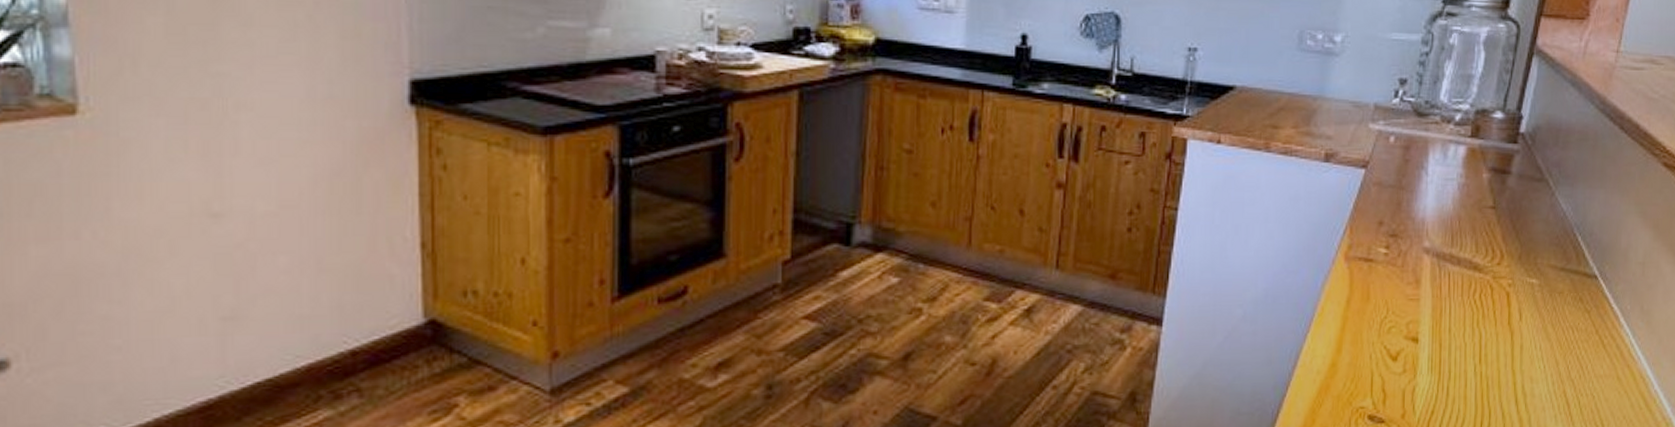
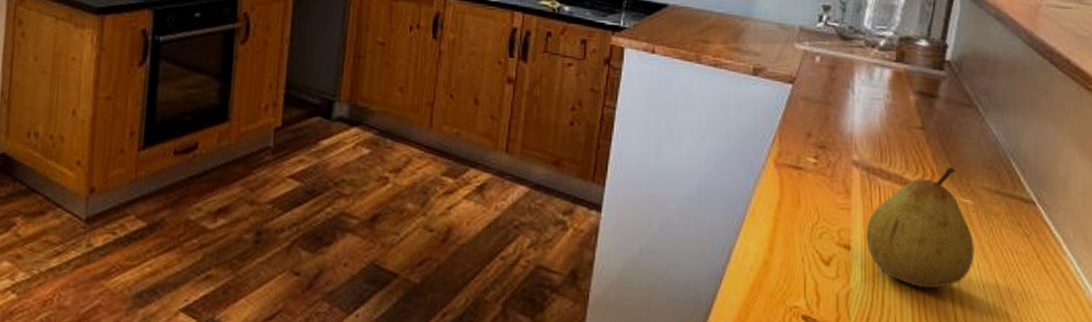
fruit: none [1434,247,1538,375] -> present [866,167,974,289]

